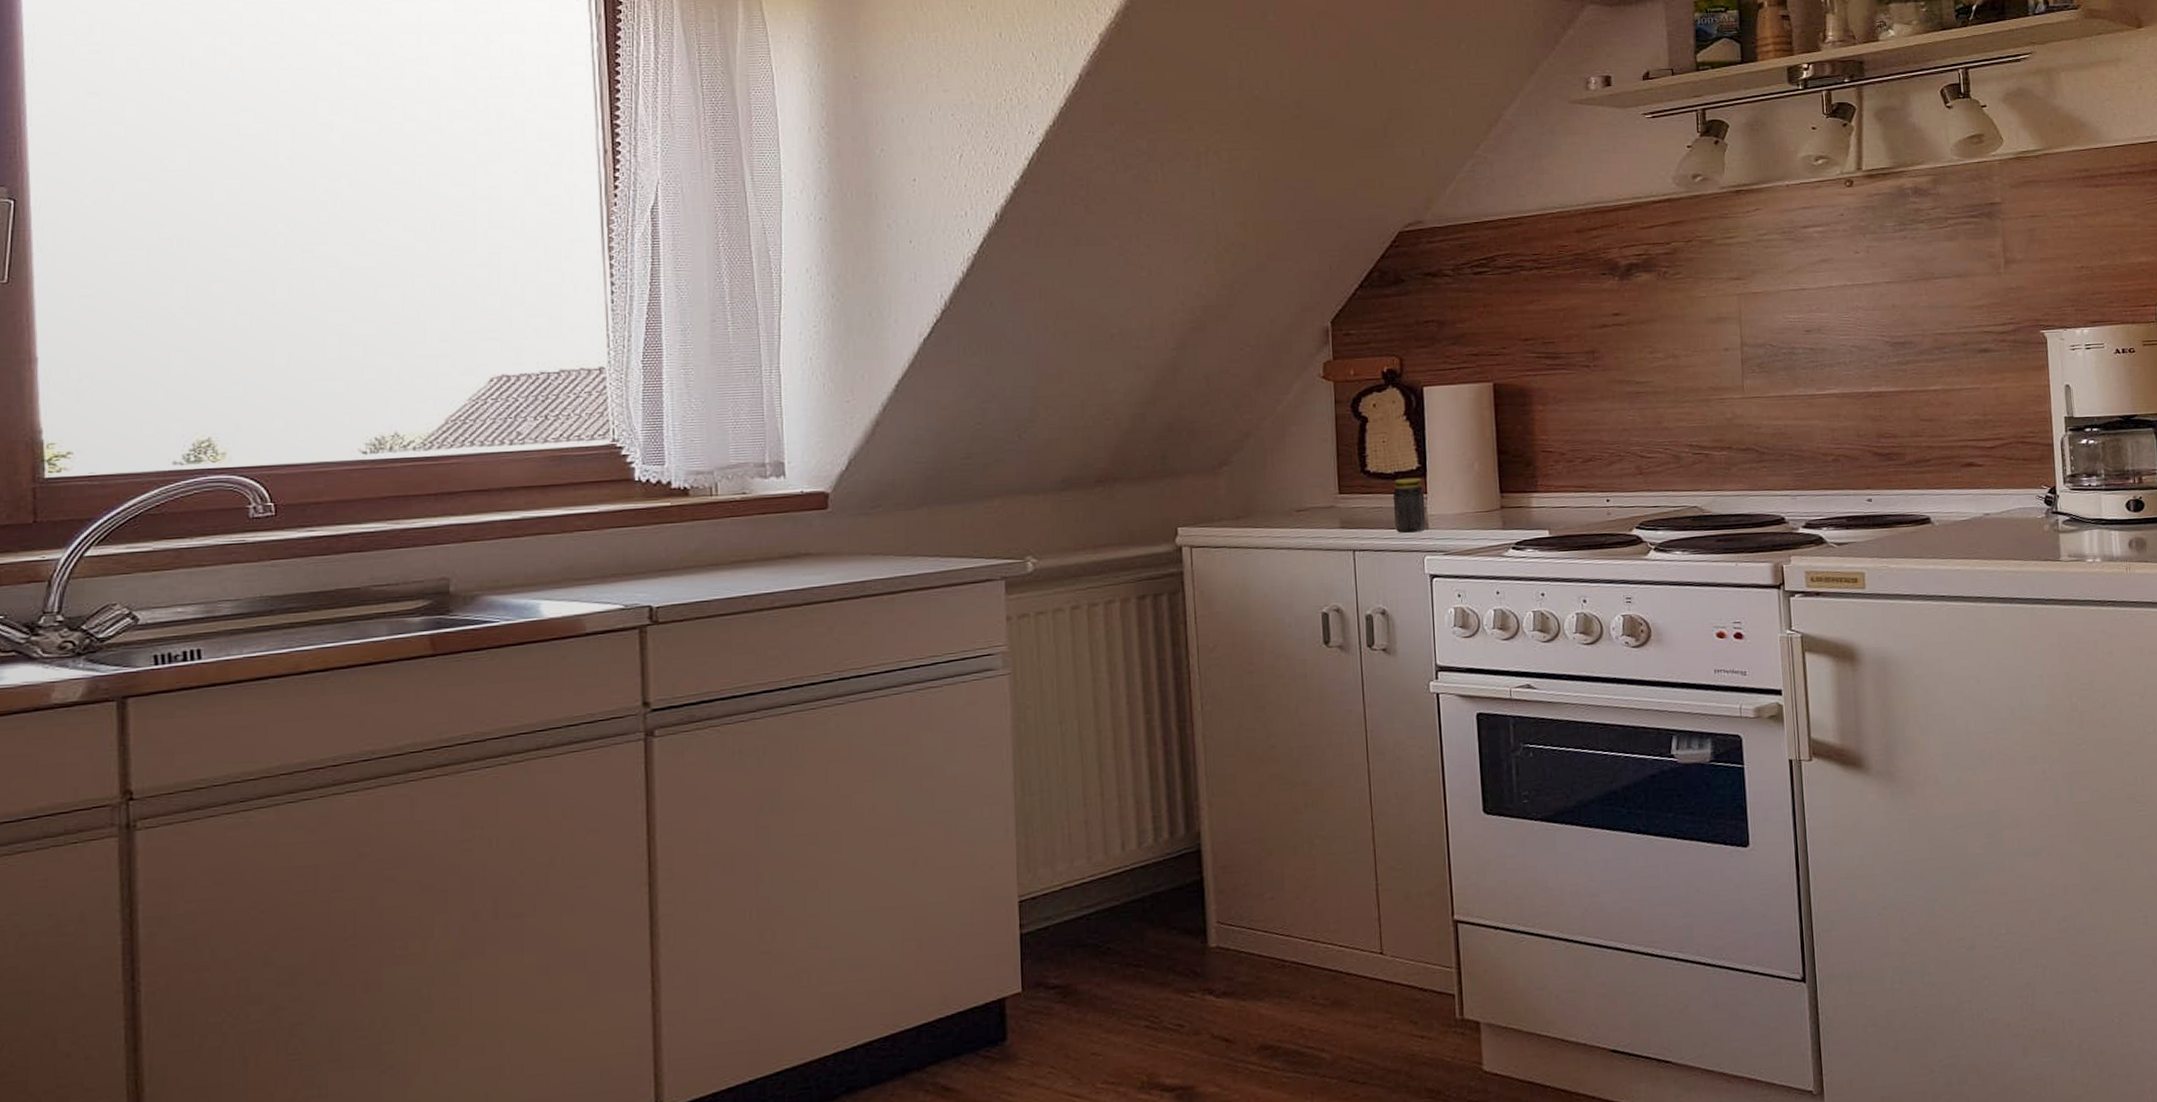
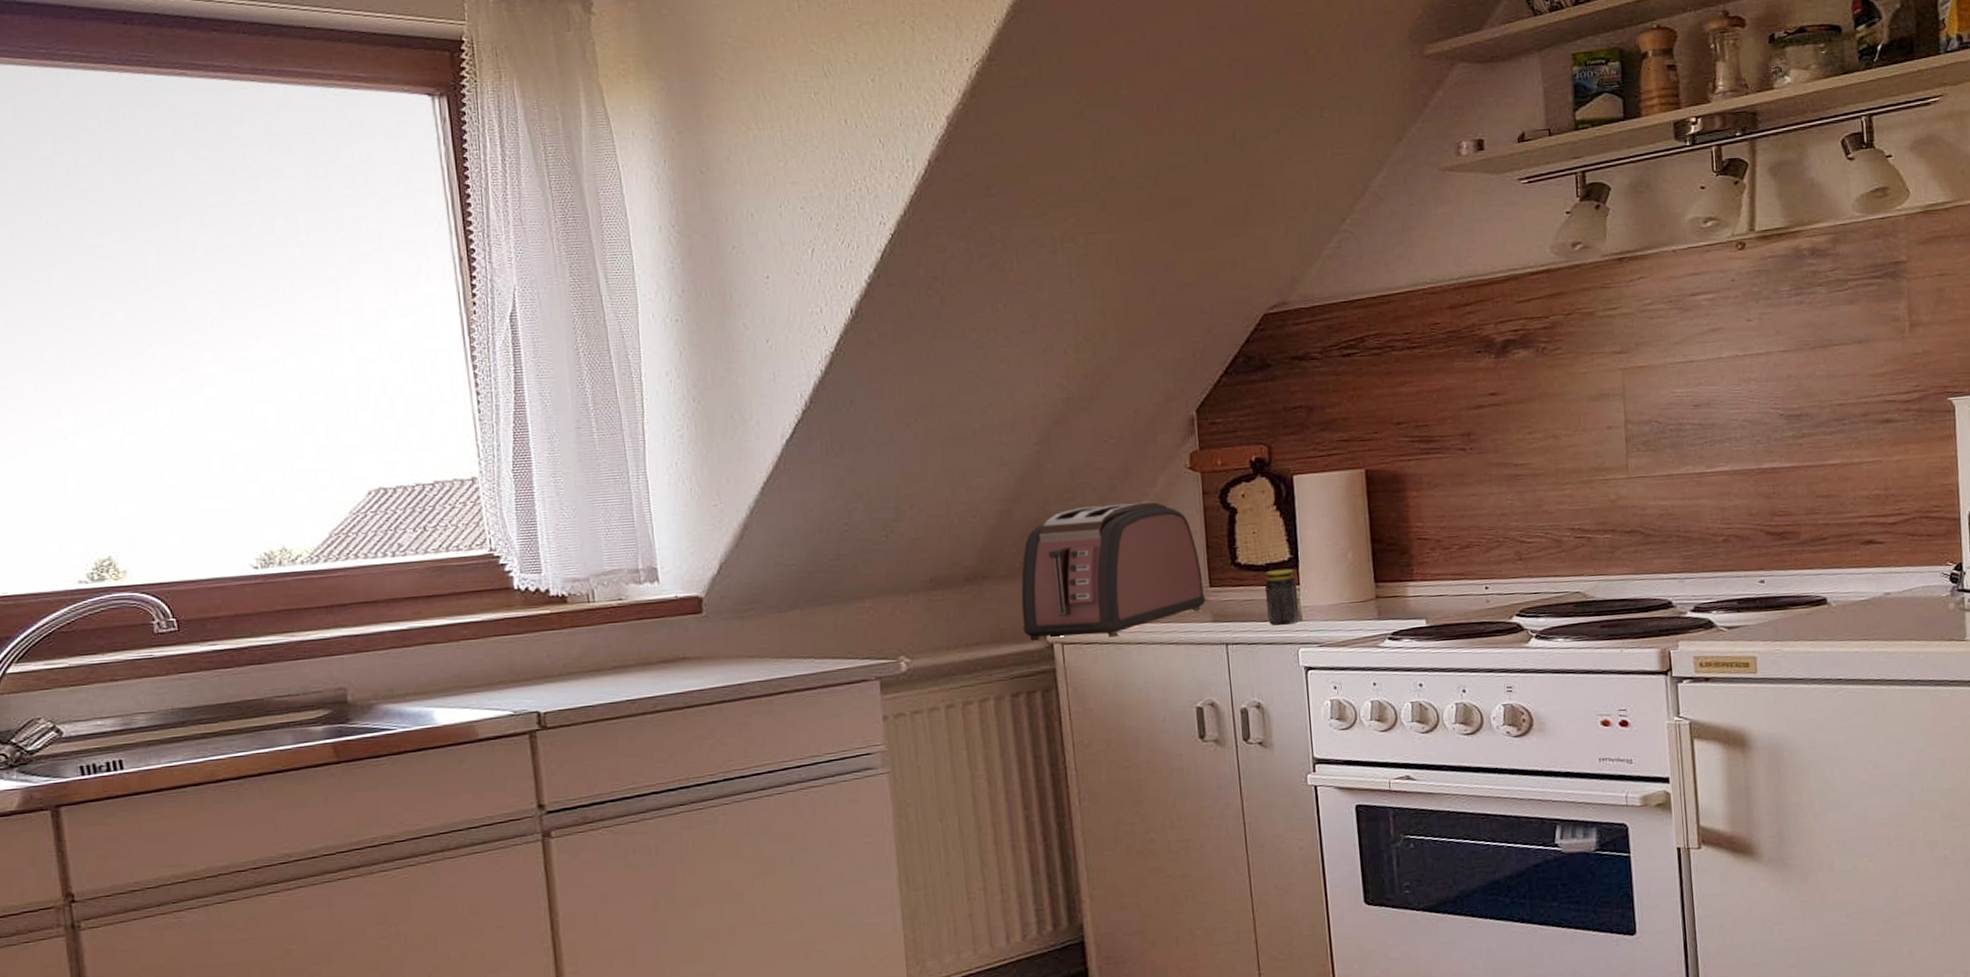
toaster: none [1152,408,1335,544] -> present [1021,501,1206,641]

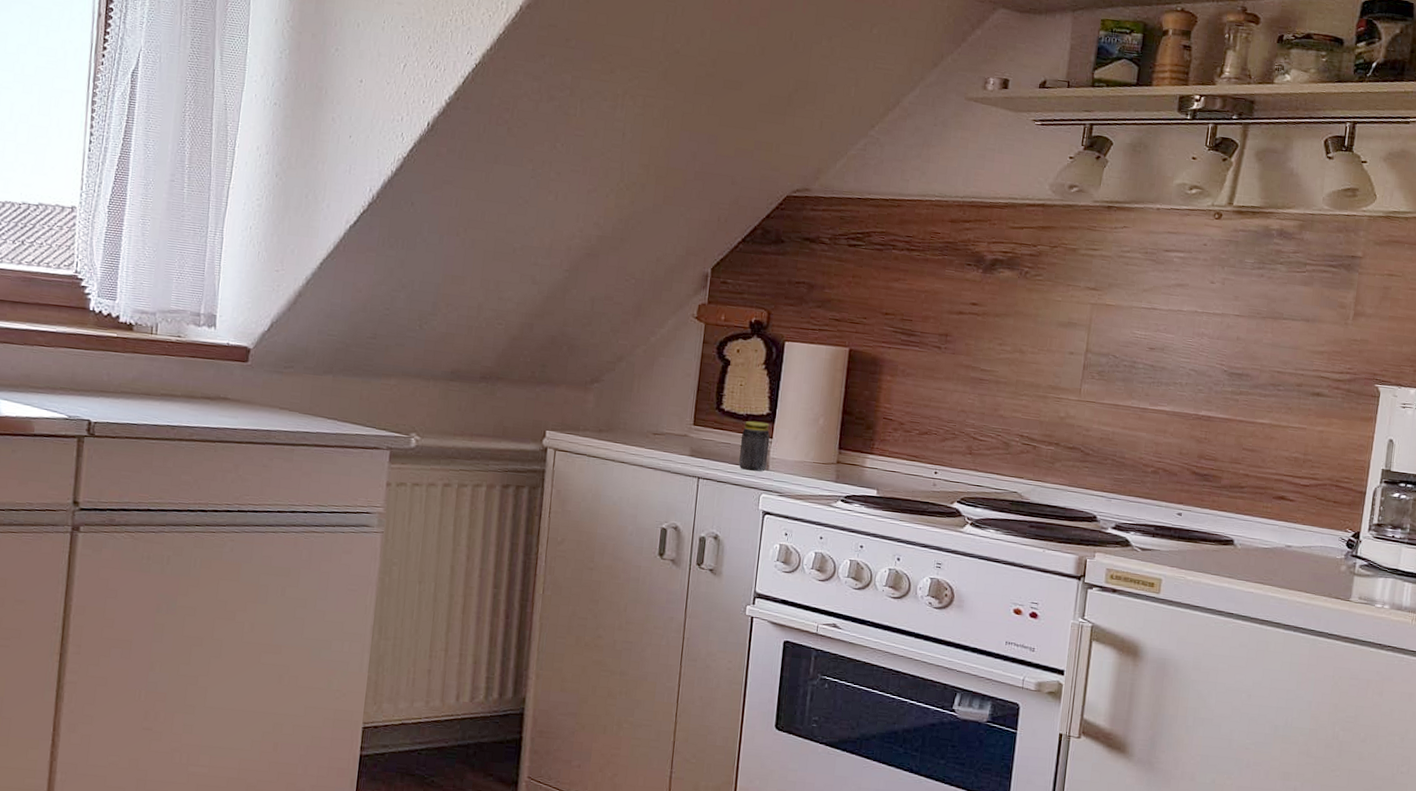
toaster: present [1021,501,1206,641] -> none [523,333,689,453]

